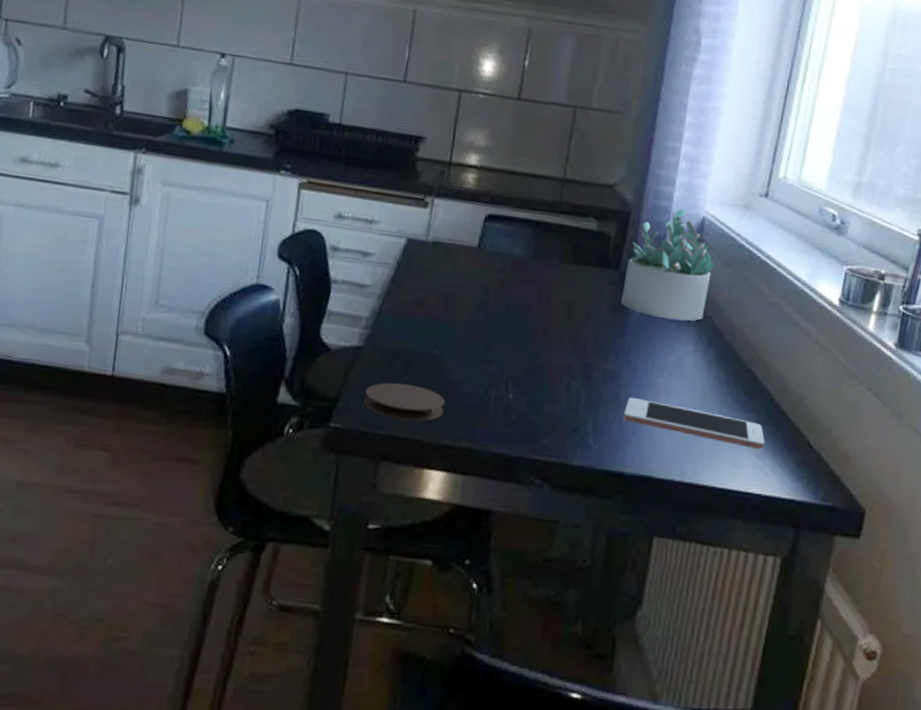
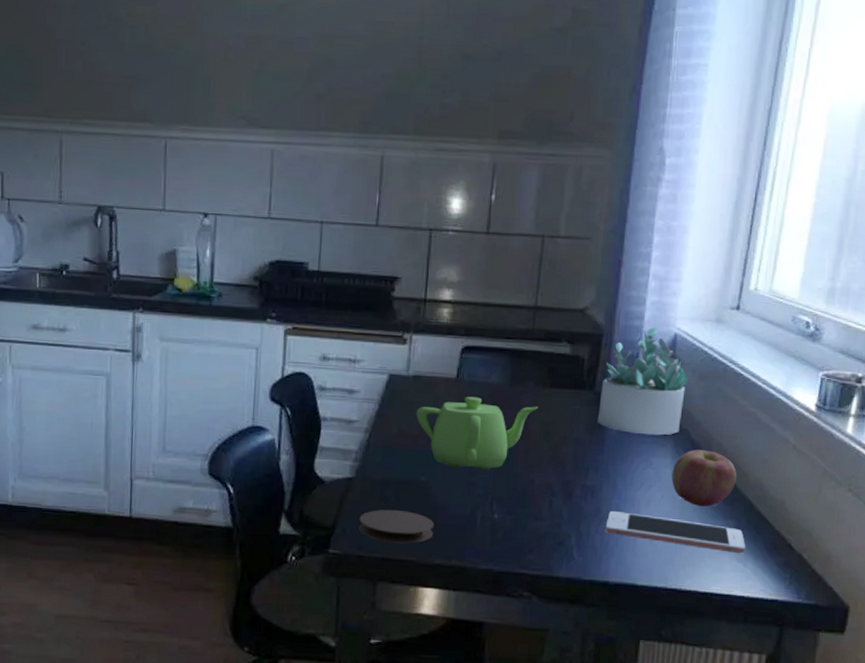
teapot: none [433,267,560,347] -> present [416,397,538,470]
apple: none [693,338,759,399] -> present [671,449,737,507]

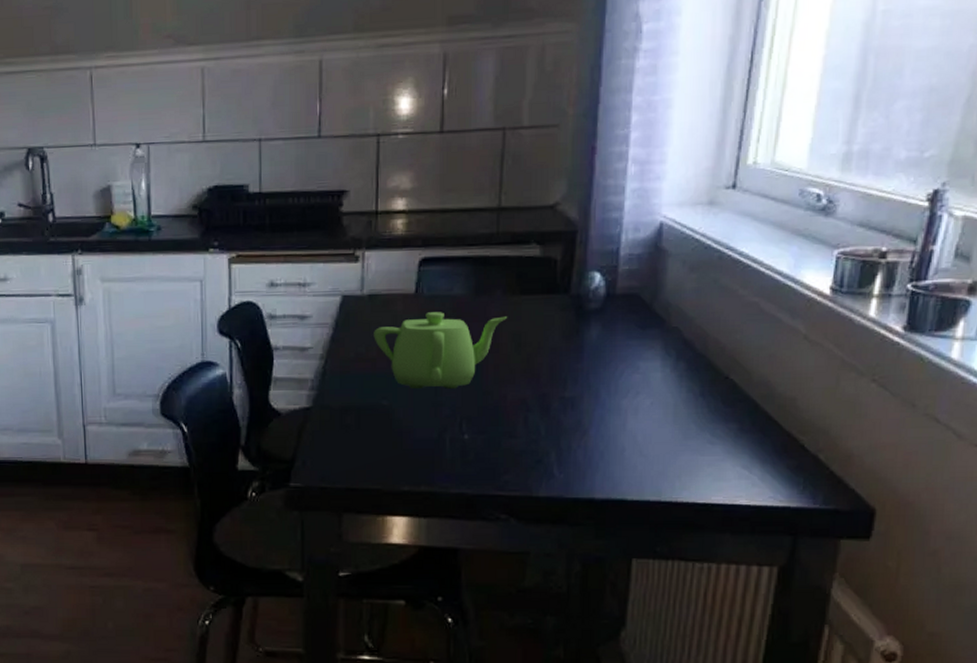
coaster: present [359,509,435,544] -> none [320,437,400,472]
succulent plant: present [598,327,689,436] -> none [575,217,678,337]
cell phone: present [605,510,745,554] -> none [588,422,750,460]
apple: present [671,449,737,507] -> none [662,349,739,412]

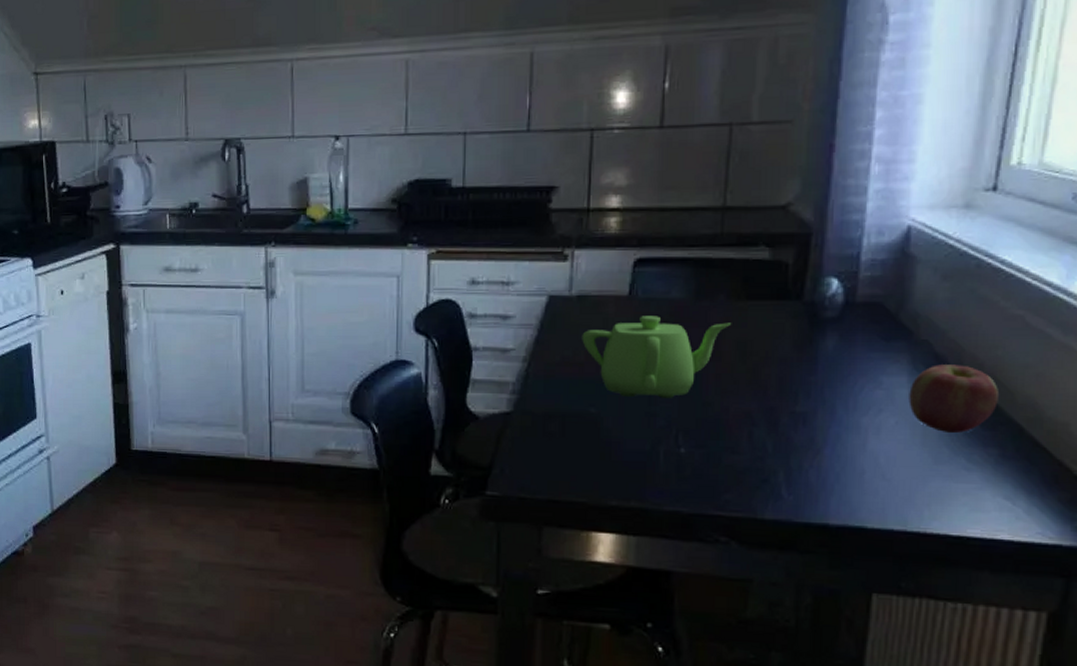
apple: none [662,349,739,412] -> present [908,364,1000,434]

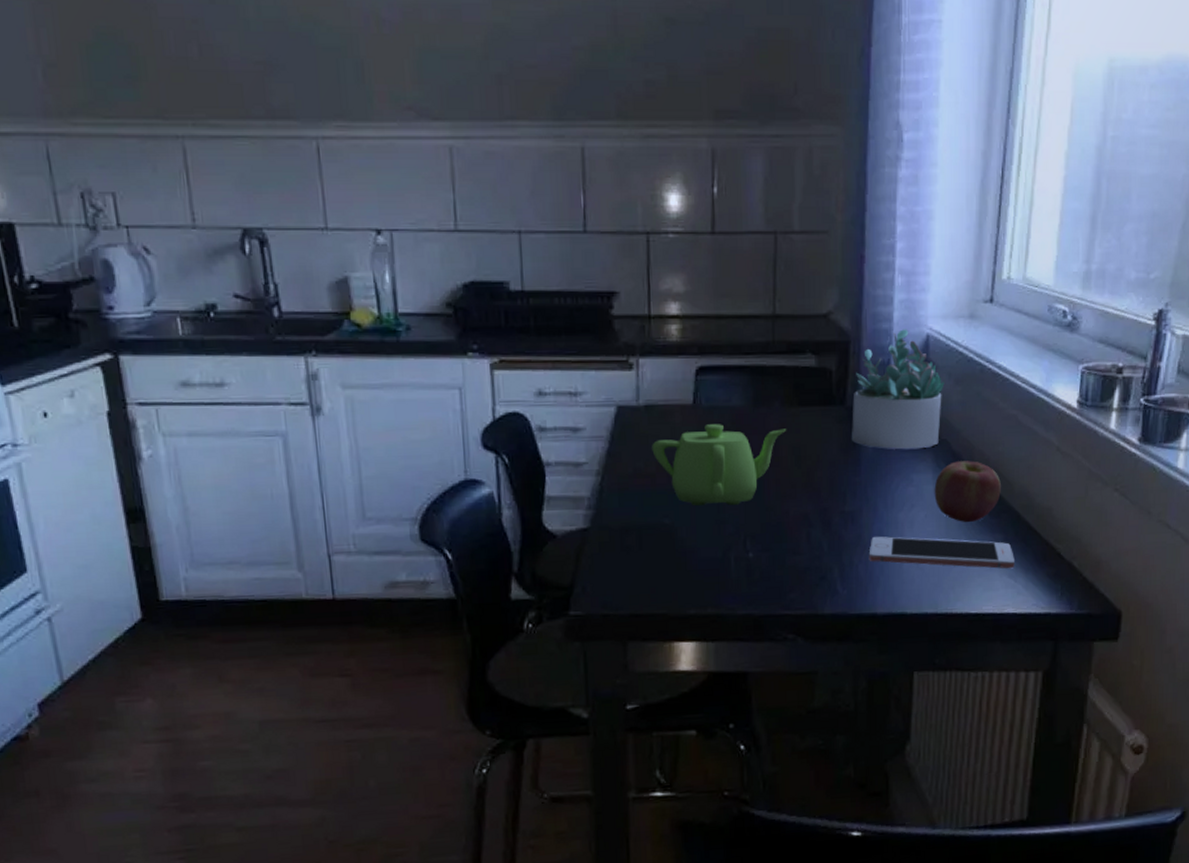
succulent plant: none [808,220,928,350] -> present [852,329,945,450]
cell phone: none [822,440,1014,490] -> present [868,536,1014,569]

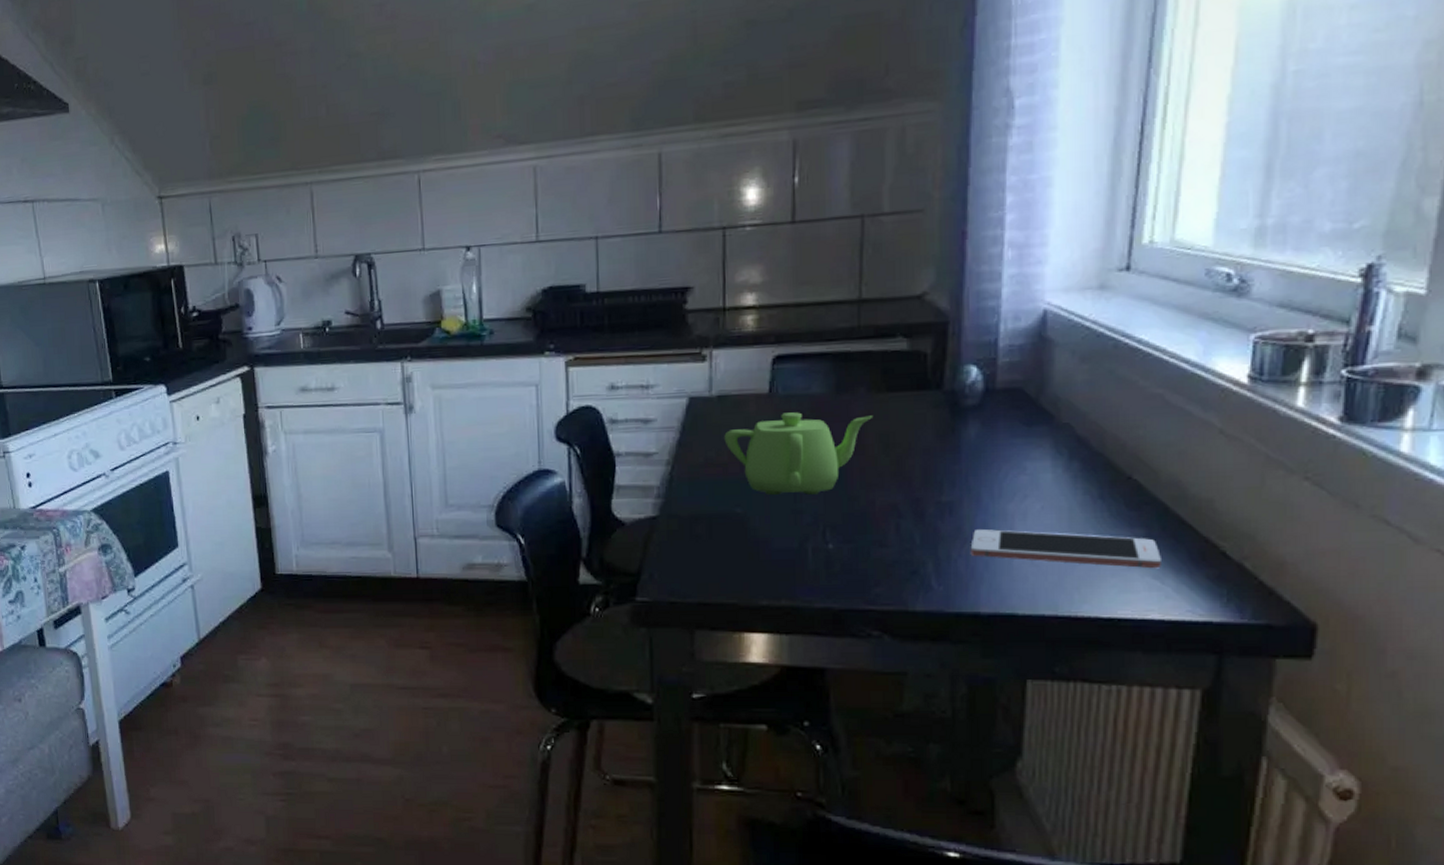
succulent plant: present [852,329,945,450] -> none [950,305,1067,435]
apple: present [934,461,1002,523] -> none [1053,446,1143,516]

